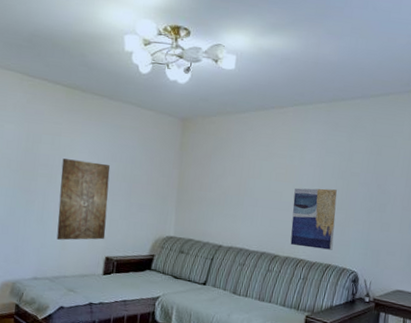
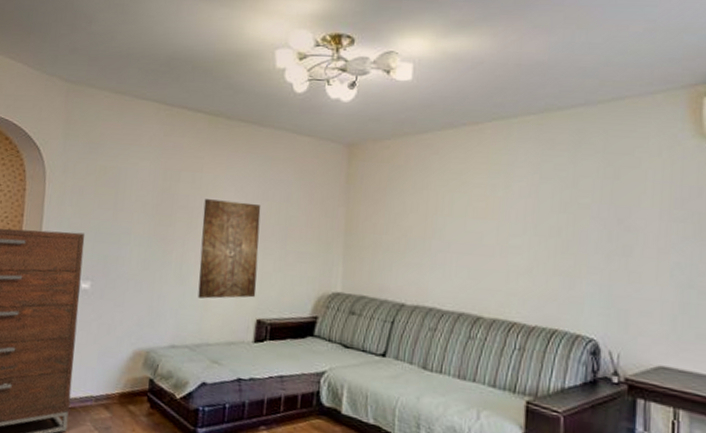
wall art: present [290,188,337,250] -> none [498,226,560,310]

